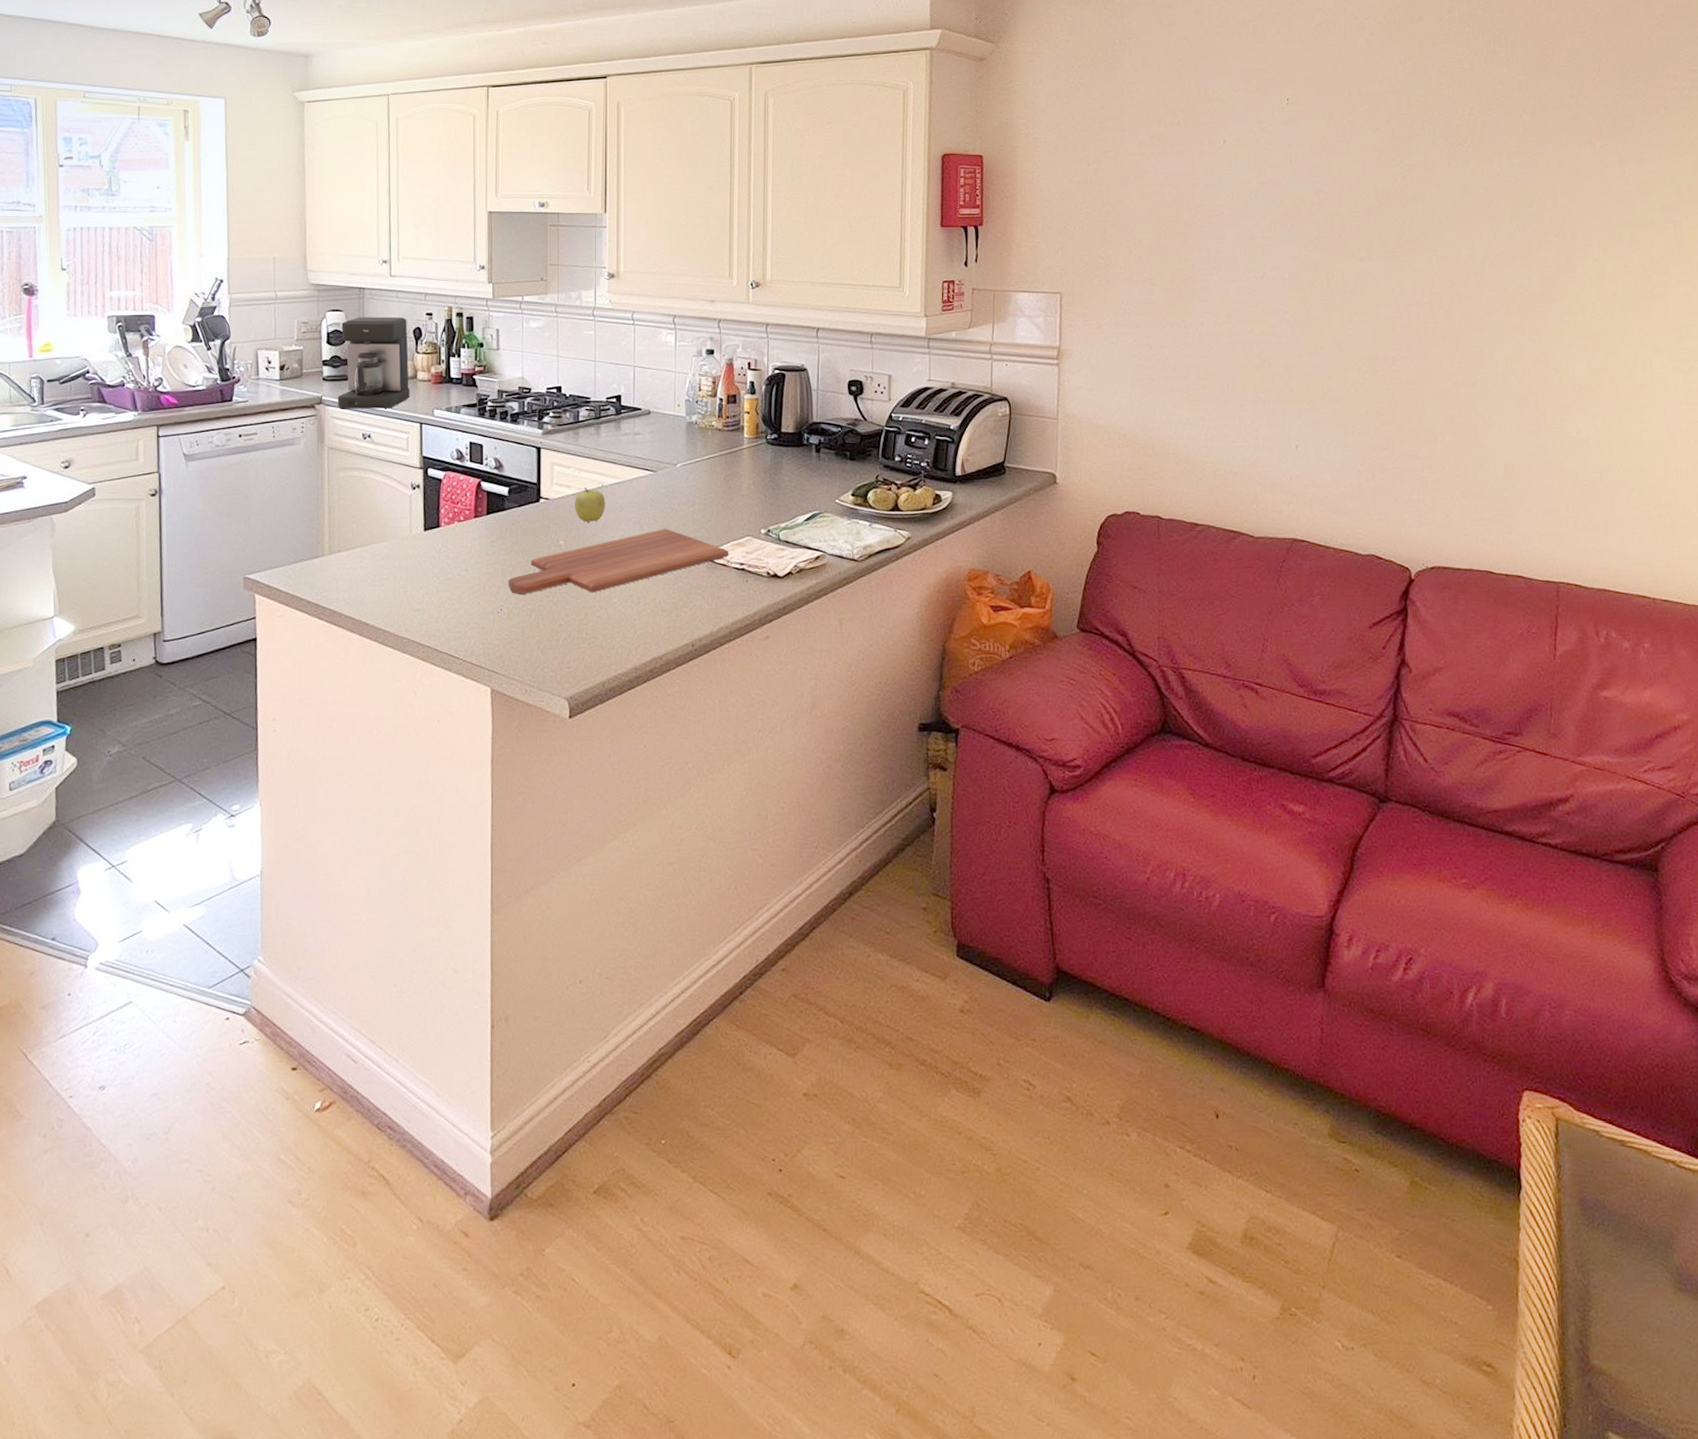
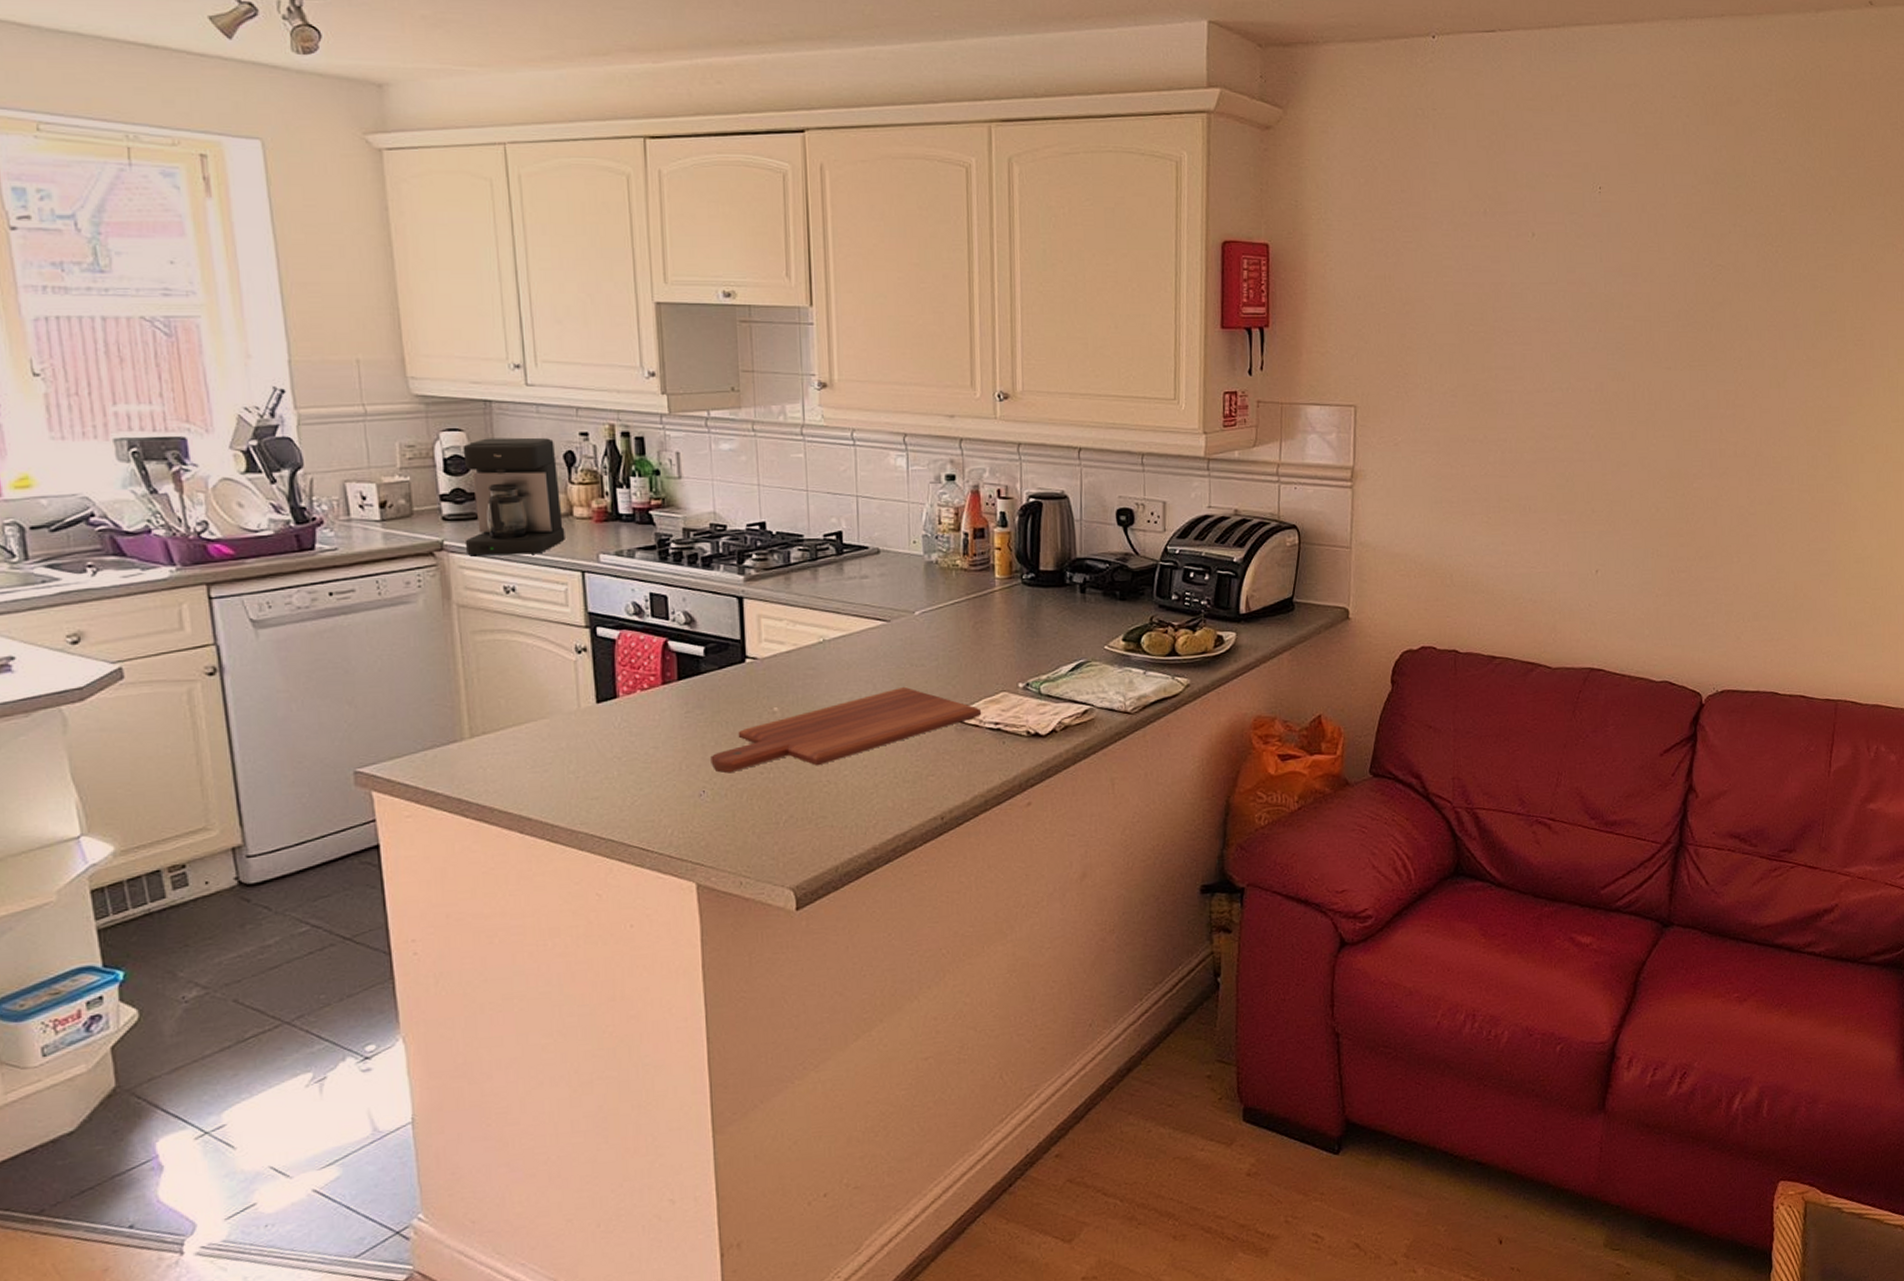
fruit: present [575,488,606,522] -> none [790,643,830,684]

